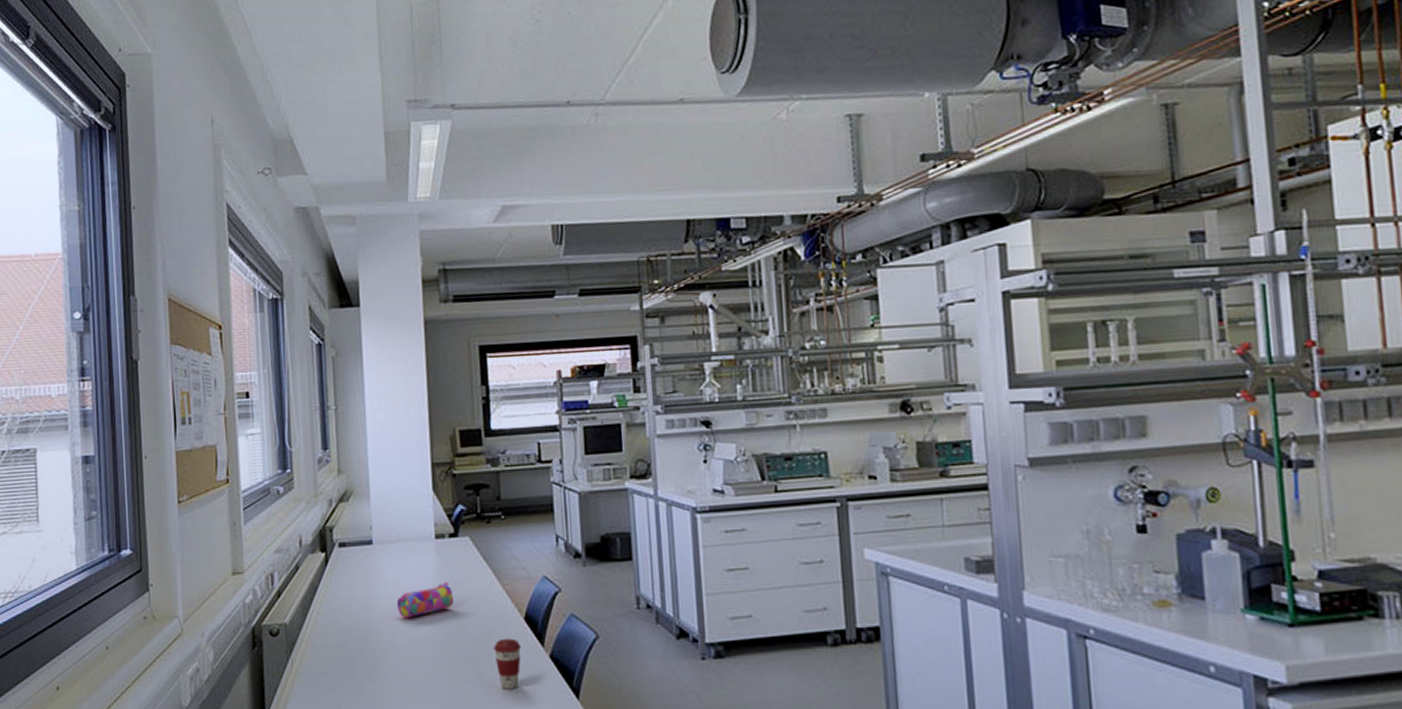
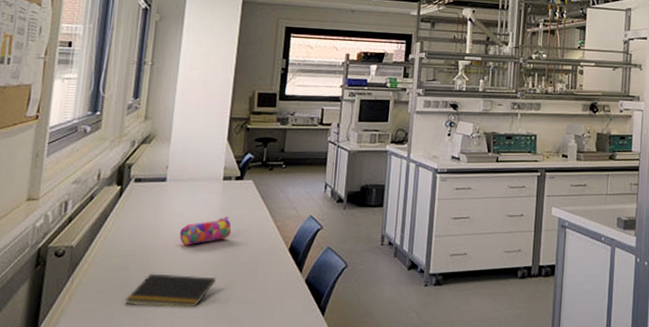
notepad: none [349,652,446,691] -> present [124,273,216,308]
coffee cup: present [494,638,522,689] -> none [259,265,283,307]

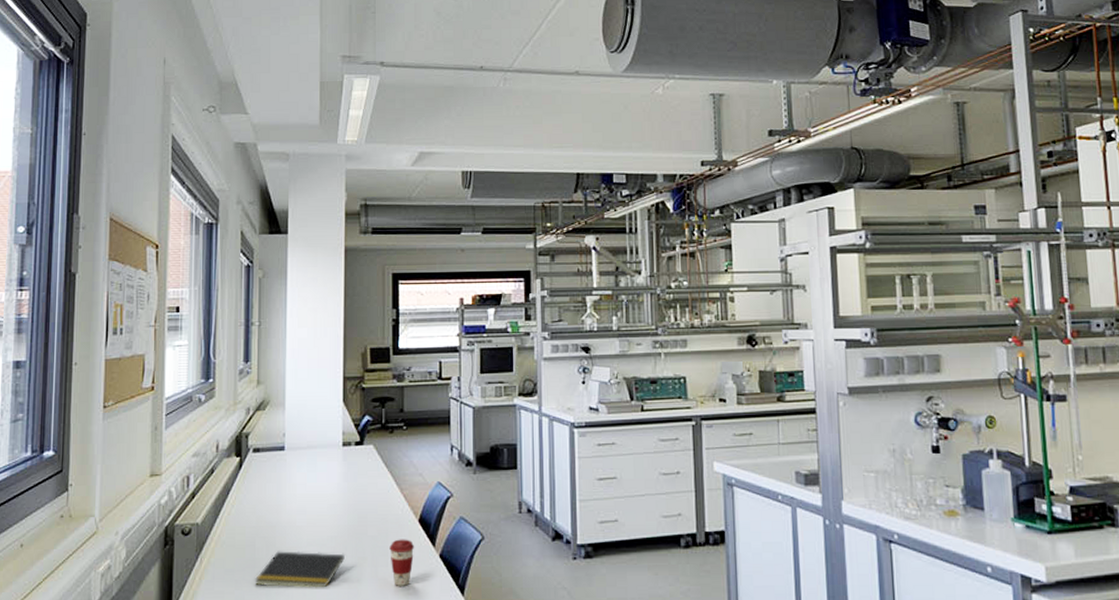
pencil case: present [179,217,232,246] -> none [303,486,356,520]
coffee cup: none [259,265,283,307] -> present [389,539,415,586]

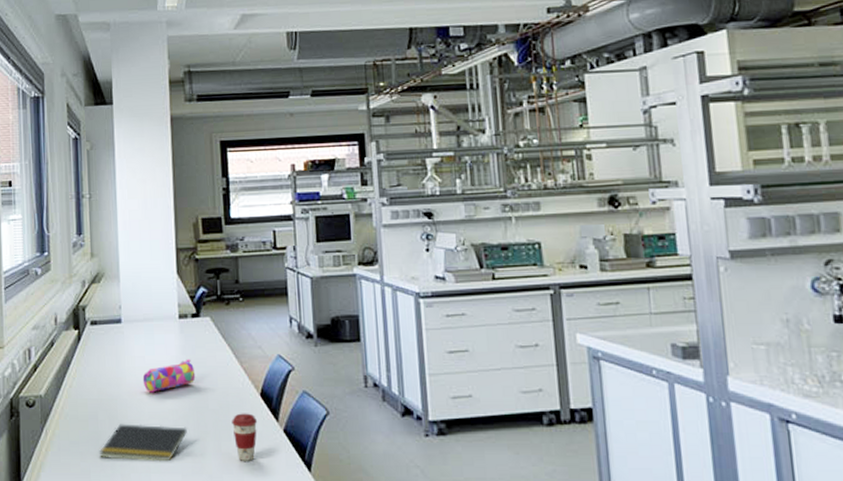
pencil case: none [303,486,356,520] -> present [142,359,196,393]

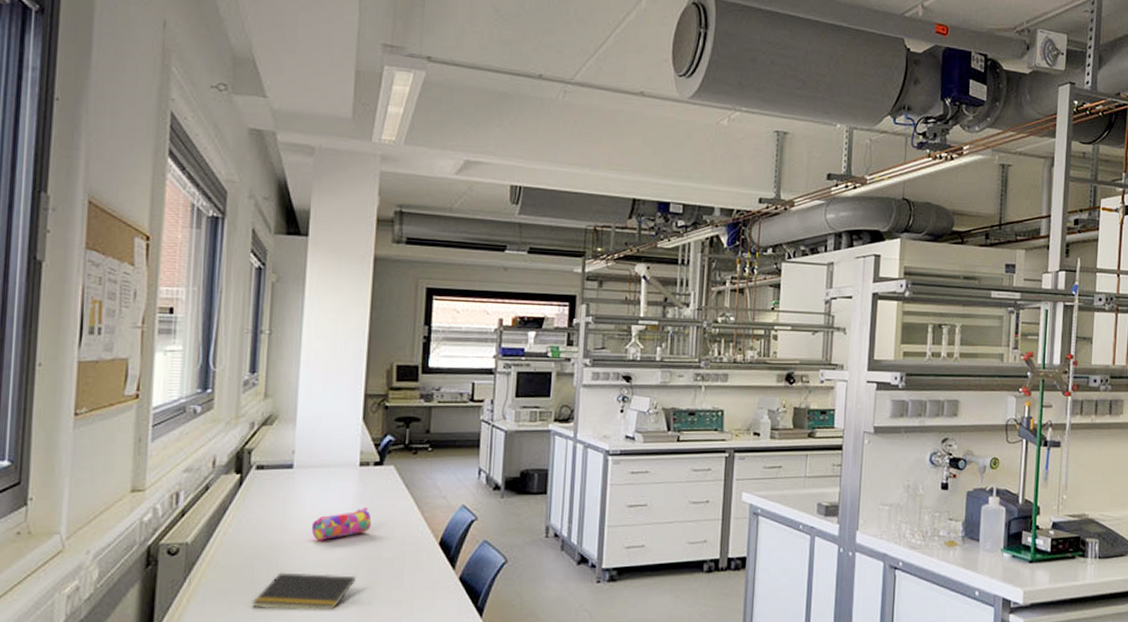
coffee cup: present [232,413,258,461] -> none [405,561,434,608]

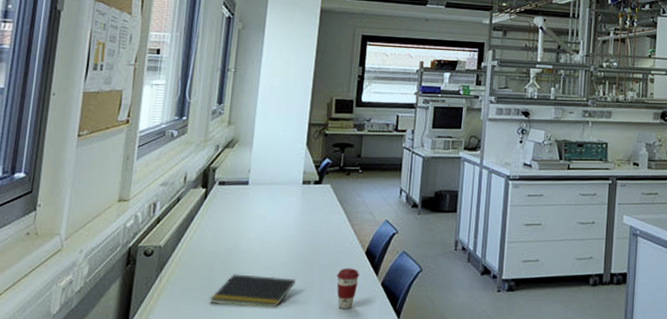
pencil case: present [311,507,372,541] -> none [261,220,311,248]
coffee cup: none [405,561,434,608] -> present [337,268,360,309]

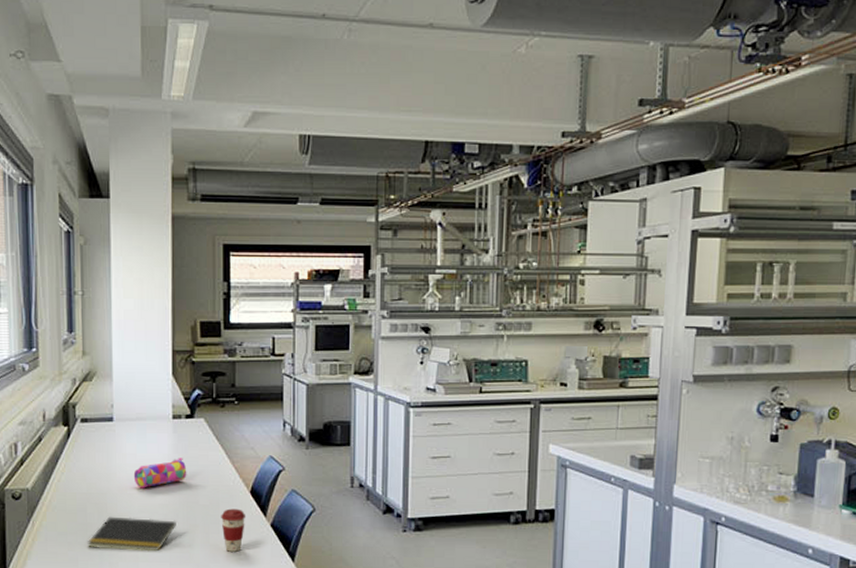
pencil case: none [261,220,311,248] -> present [133,458,187,488]

